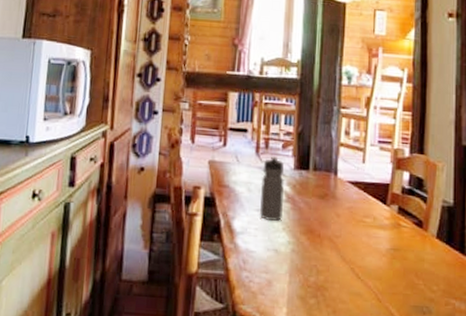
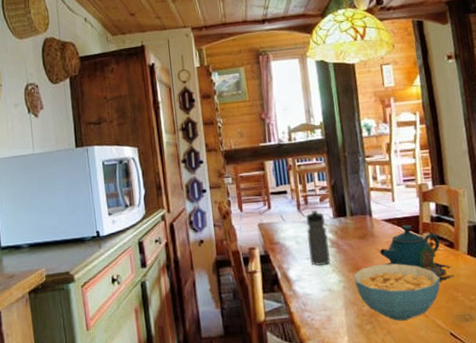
cereal bowl: none [304,231,401,301] -> present [353,263,440,321]
teapot: none [338,191,418,263] -> present [379,224,455,281]

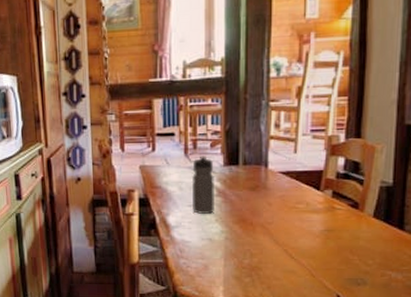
cereal bowl: present [353,263,440,321] -> none [237,219,335,278]
teapot: present [379,224,455,281] -> none [270,179,353,242]

